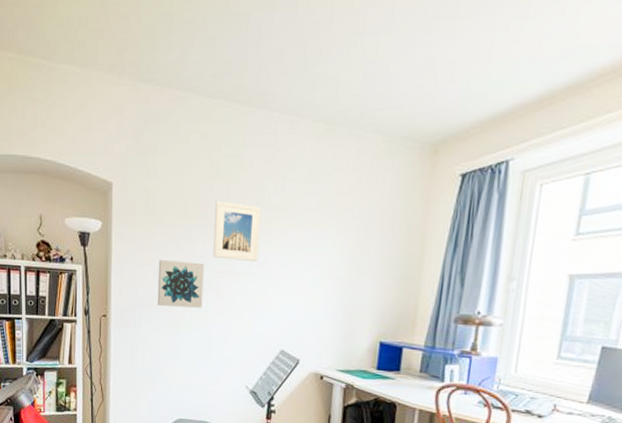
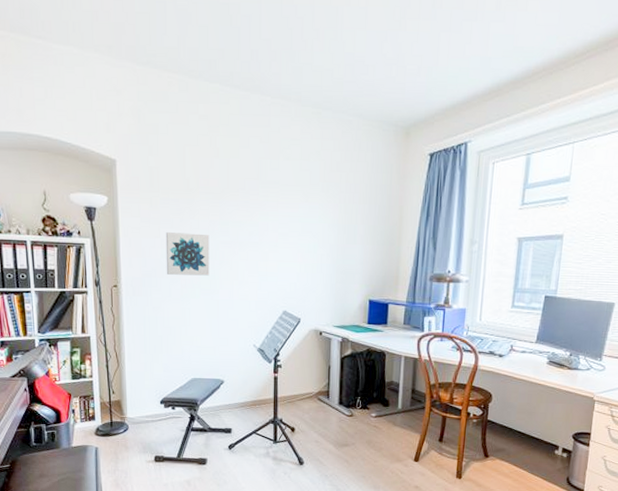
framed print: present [213,200,261,261] -> none [217,176,259,232]

